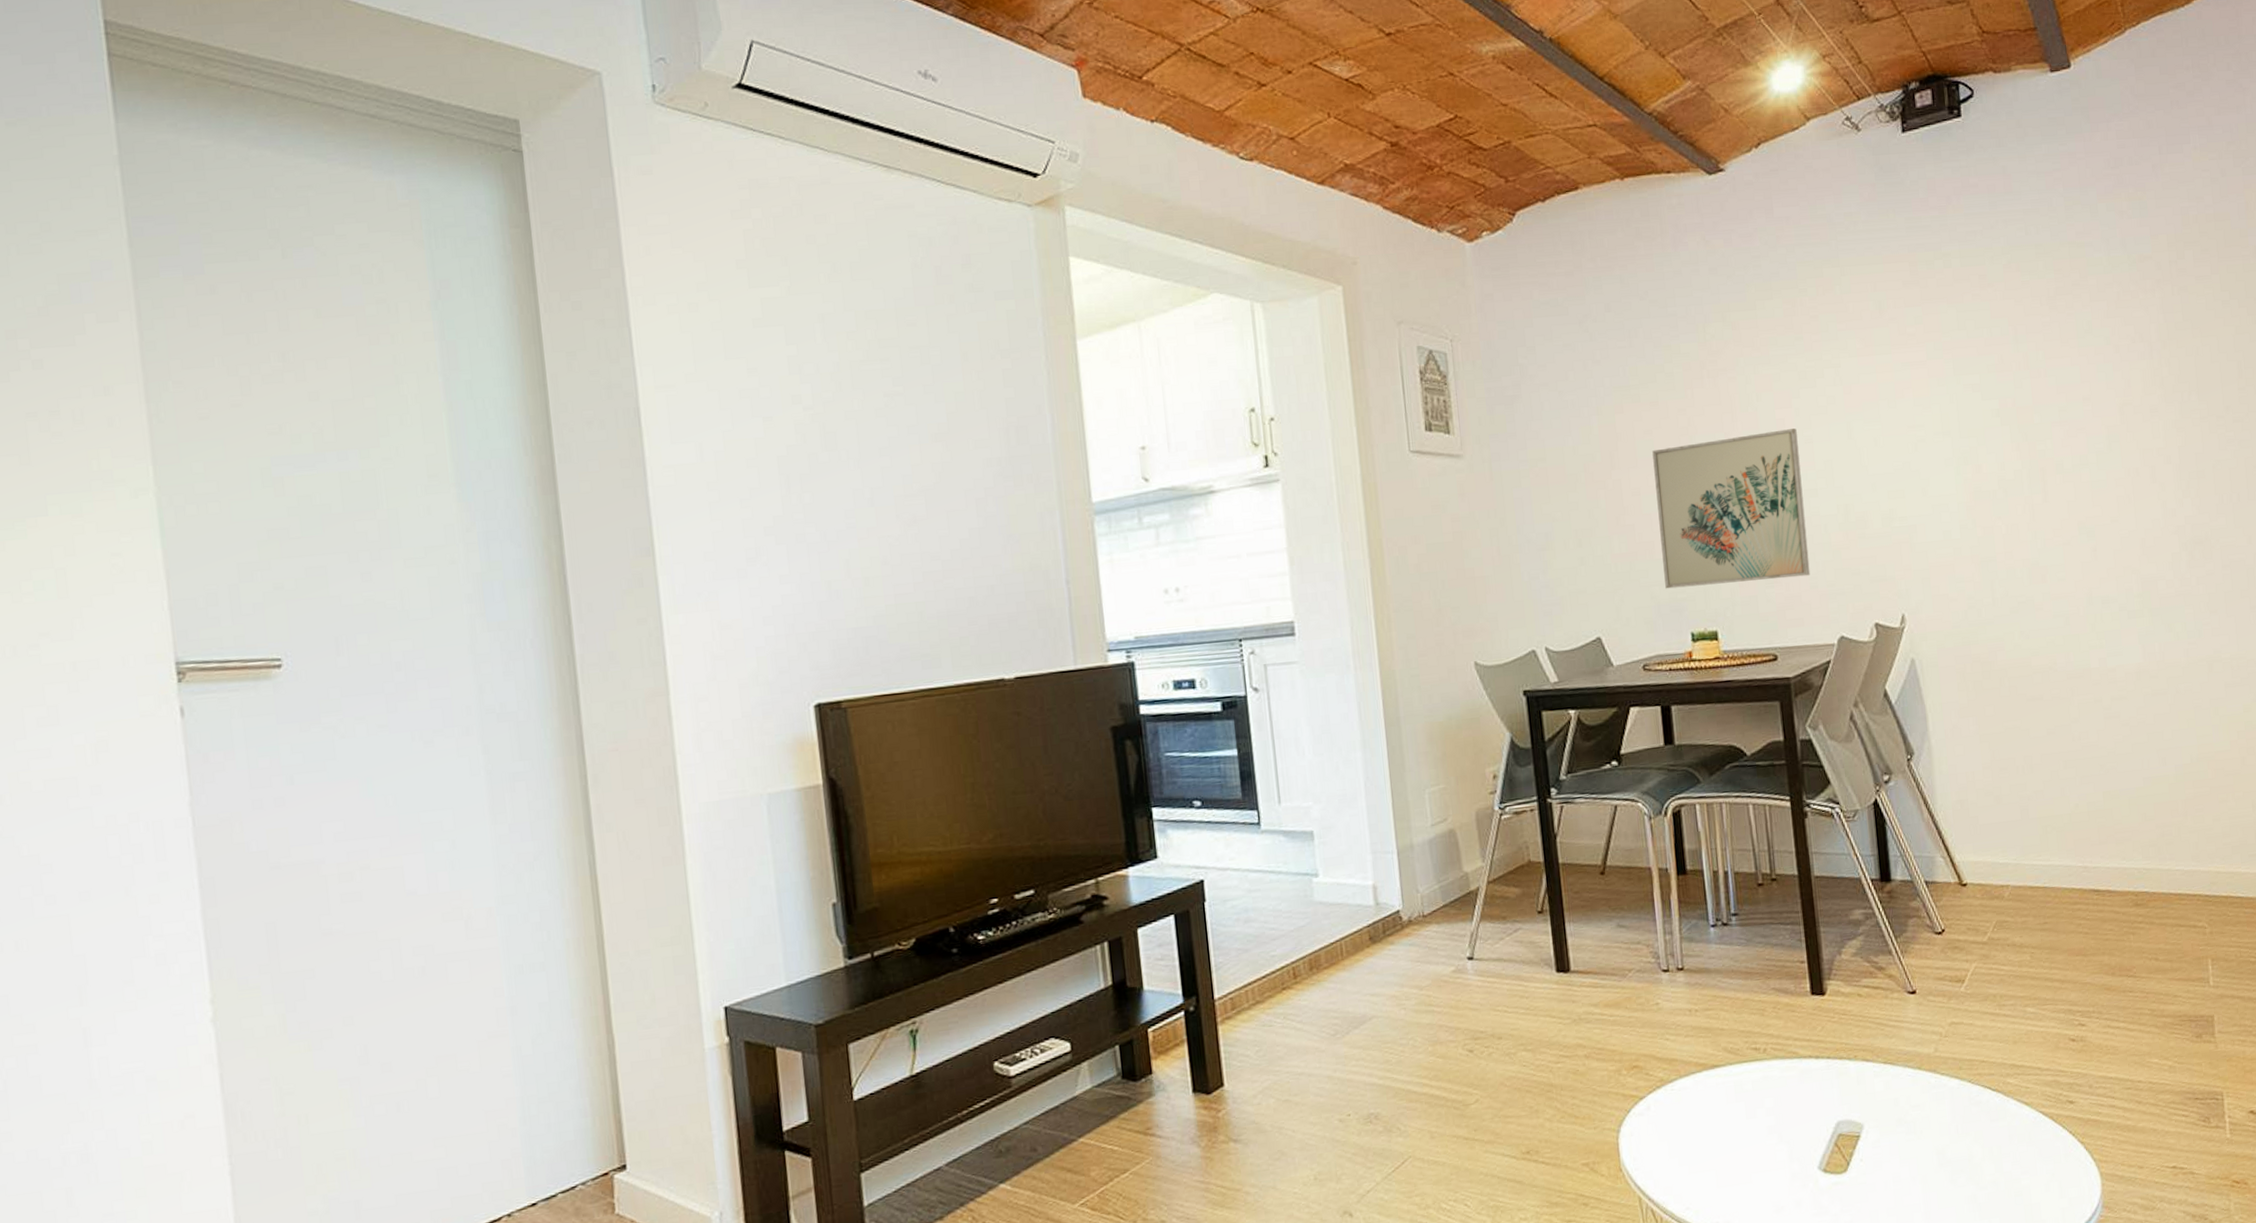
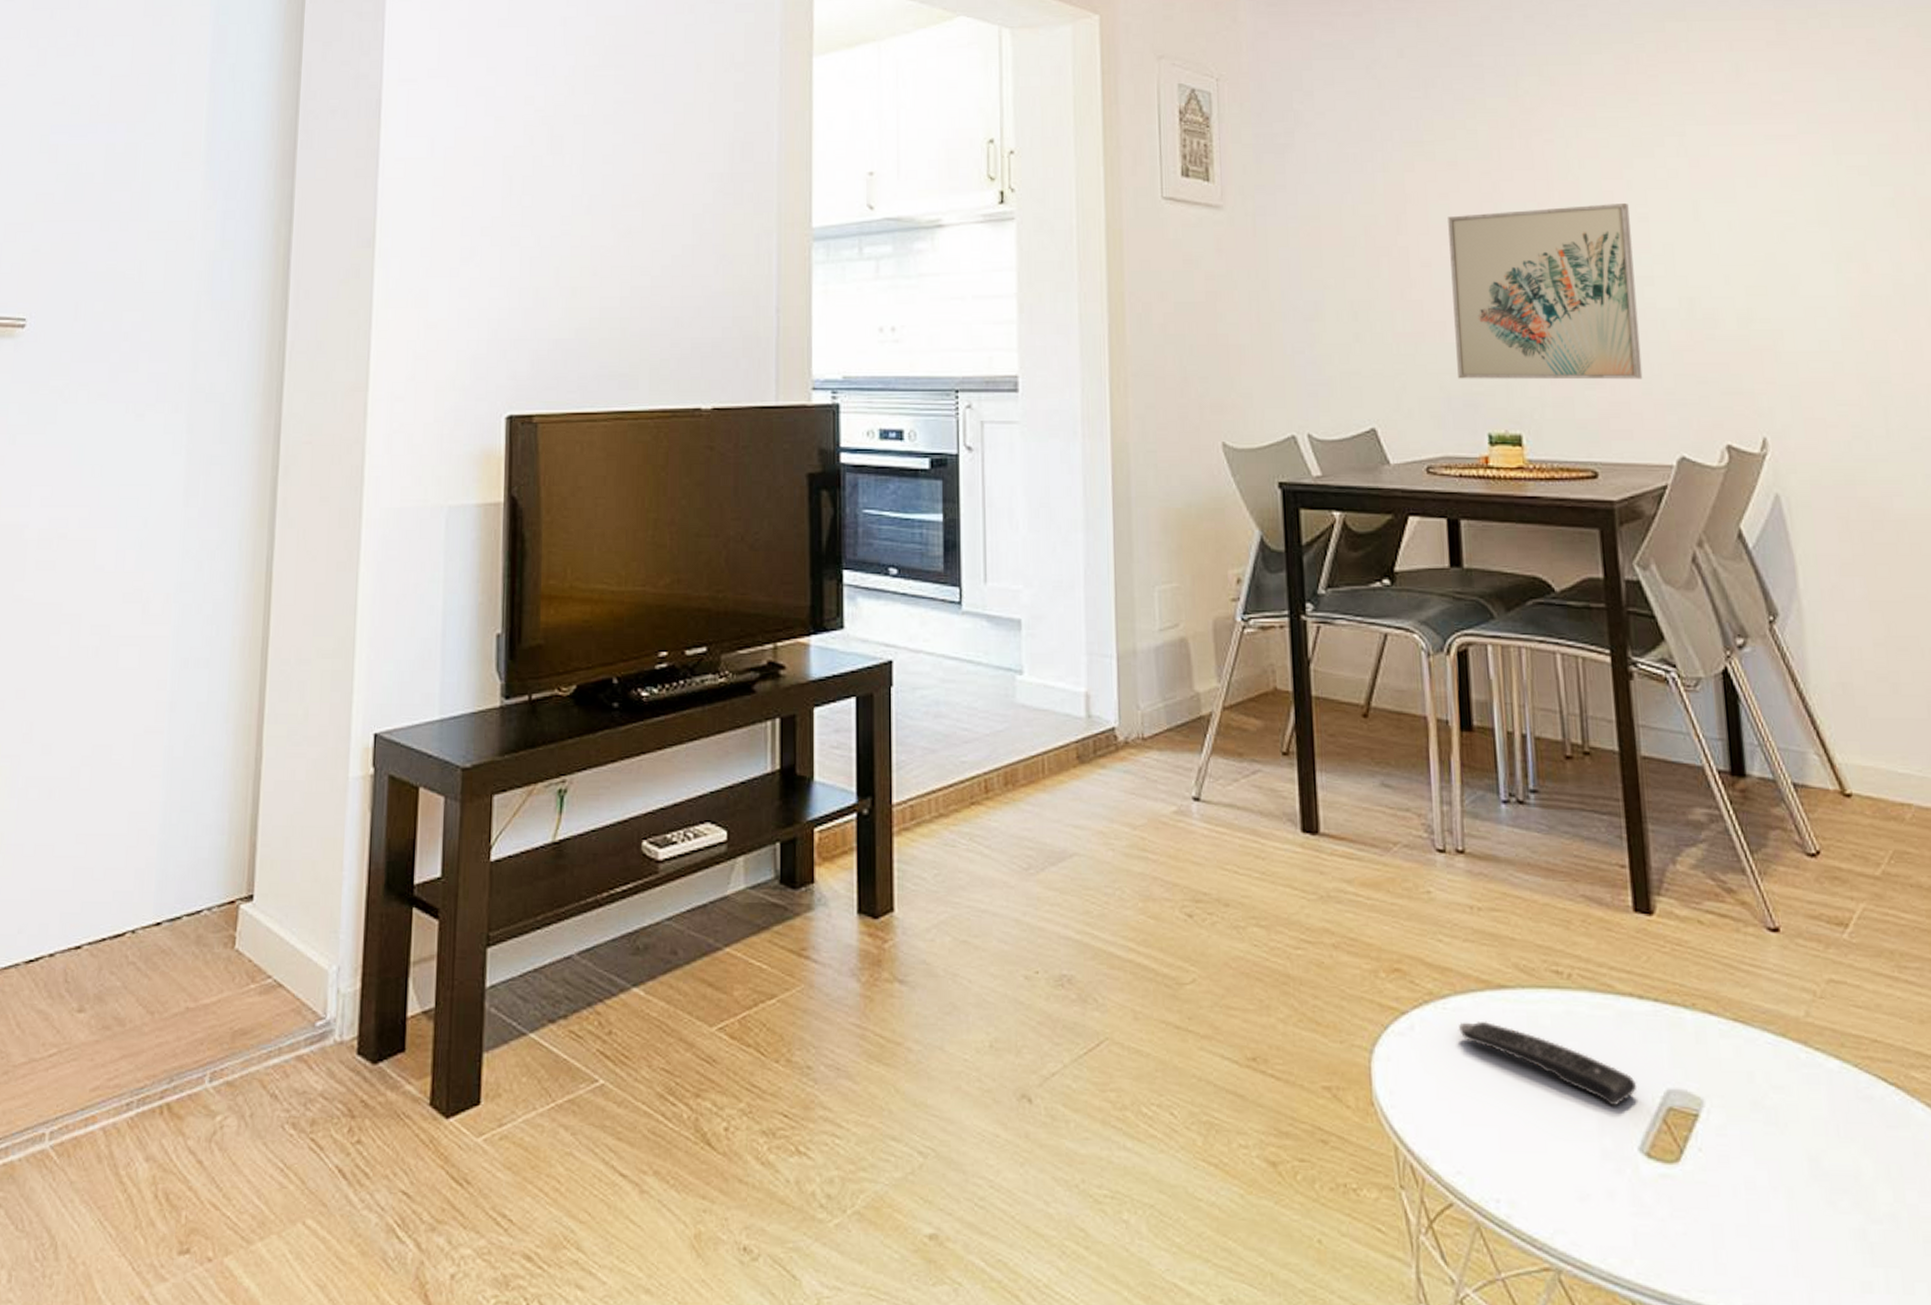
remote control: none [1683,1094,1816,1141] -> present [1458,1021,1637,1107]

